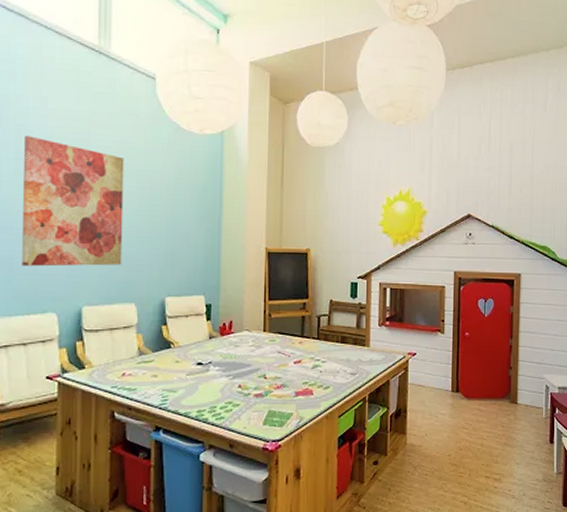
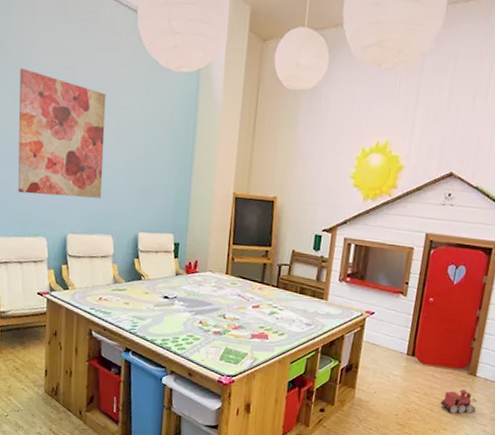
toy train: none [488,419,522,445] -> present [440,389,478,414]

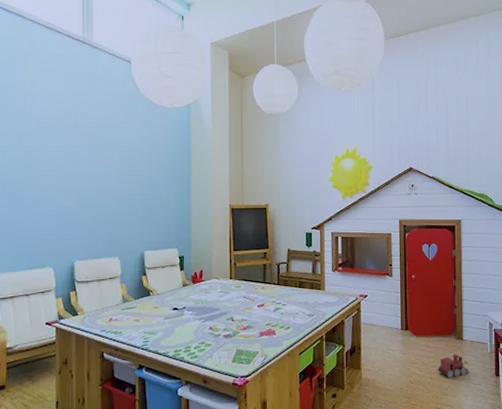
wall art: present [17,68,106,199] -> none [23,116,107,228]

